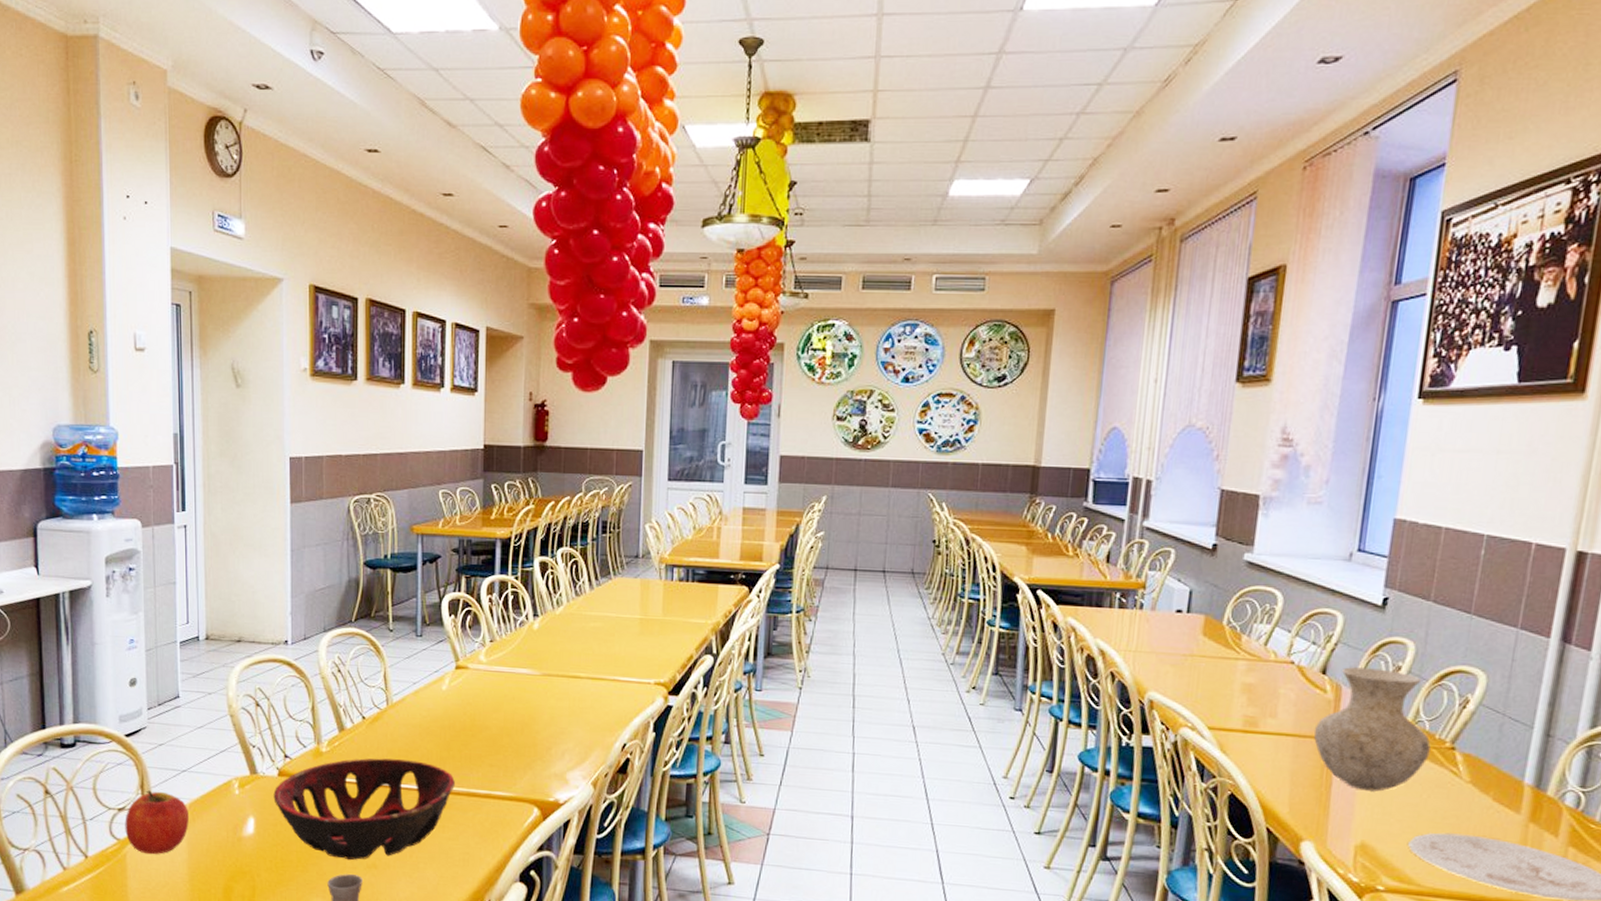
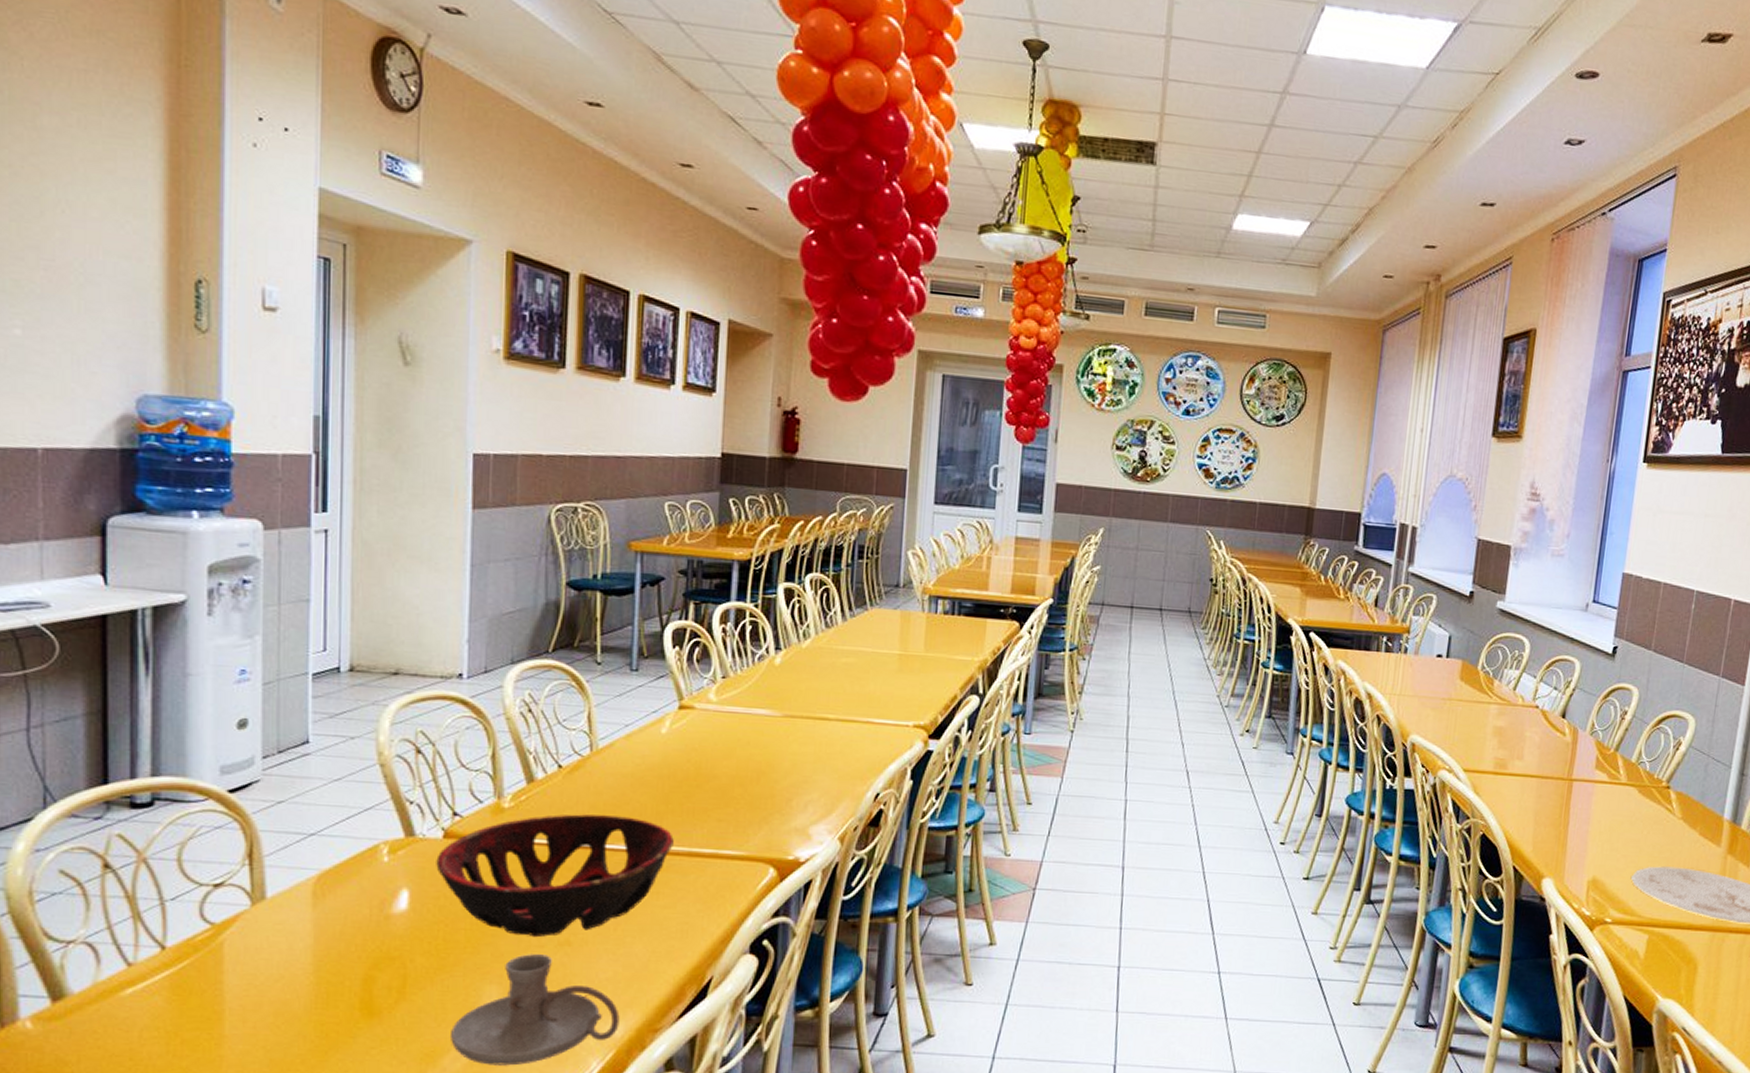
apple: present [125,790,189,855] -> none [223,860,316,941]
vase: present [1313,667,1431,792] -> none [1554,711,1651,829]

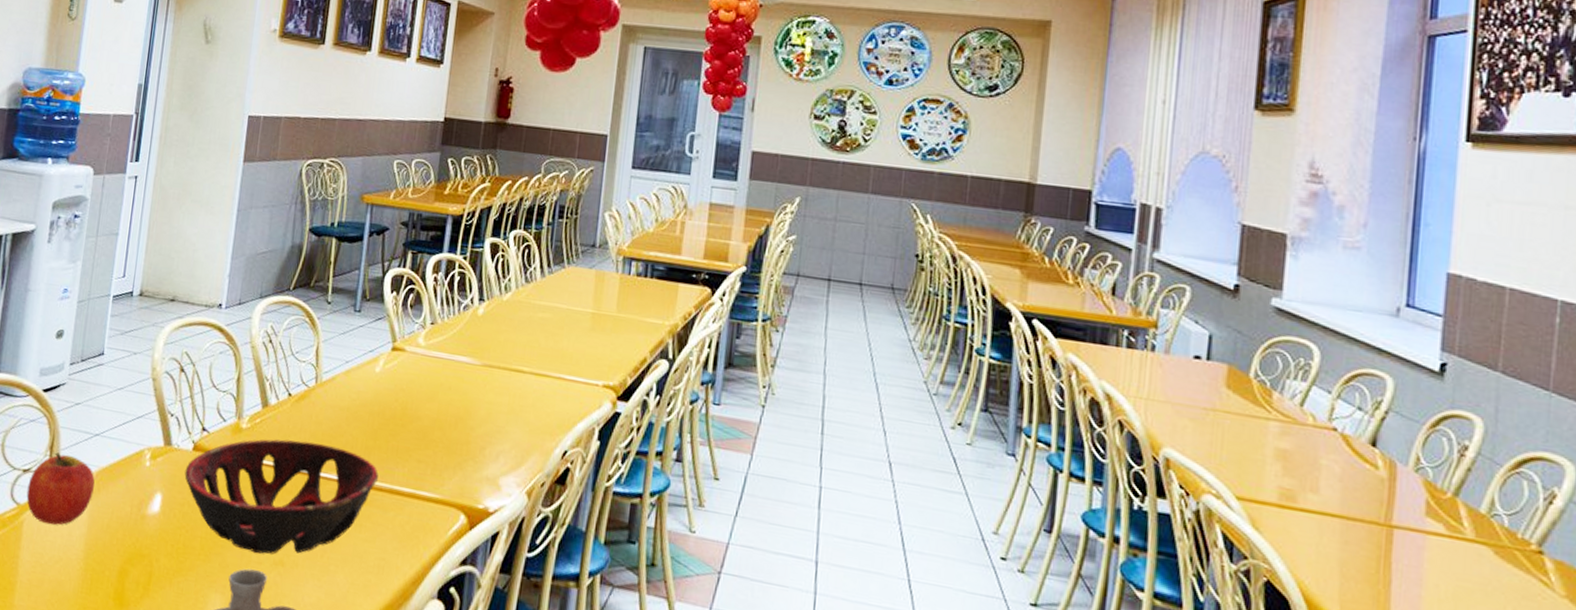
apple: none [223,860,316,941] -> present [26,452,95,525]

